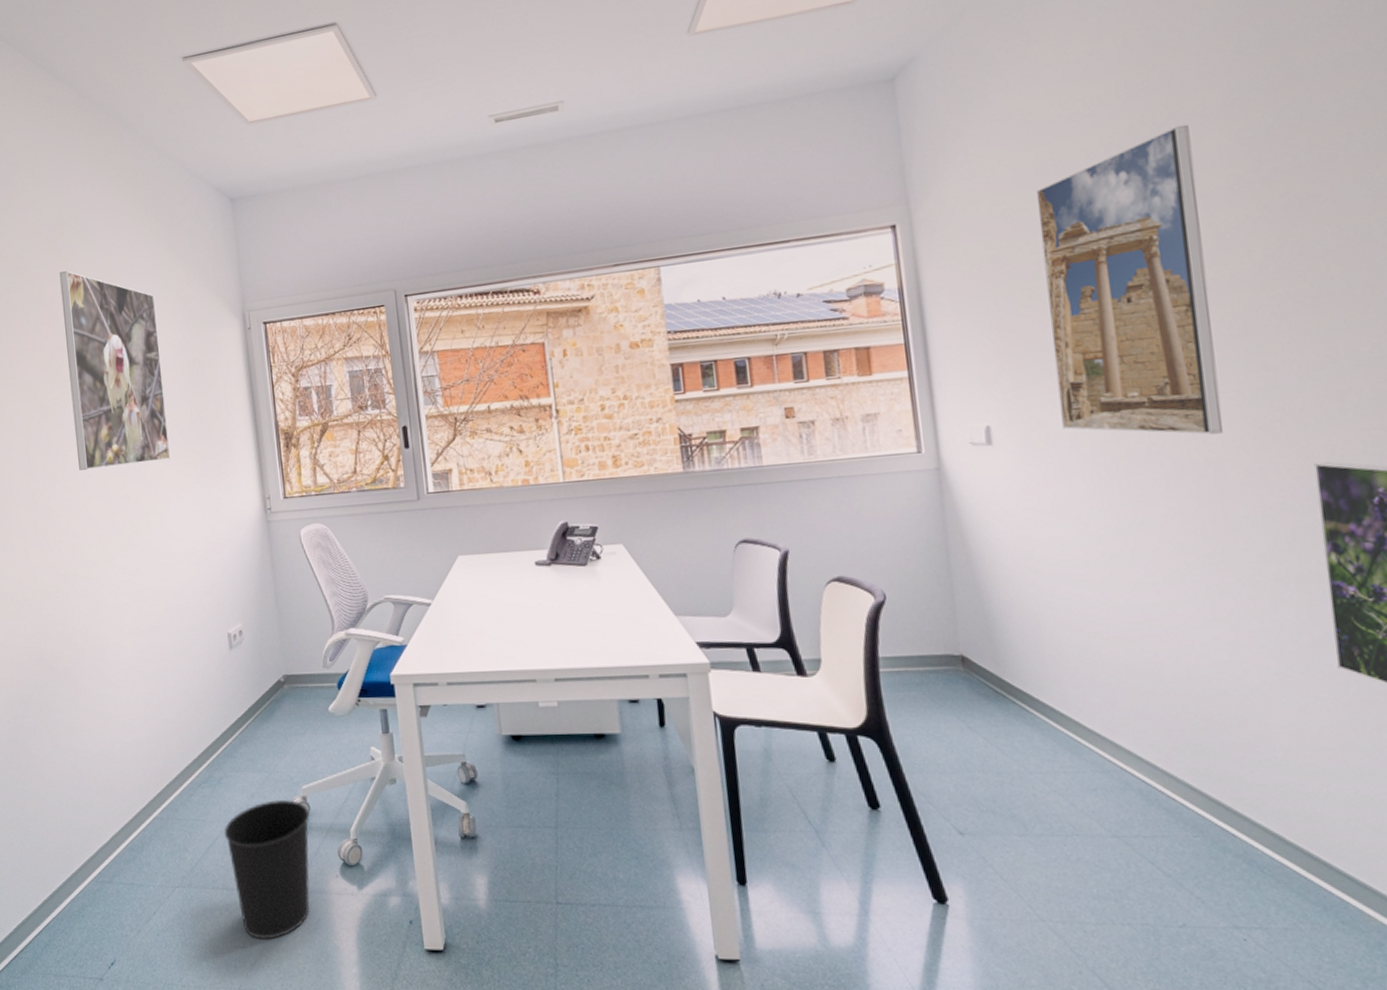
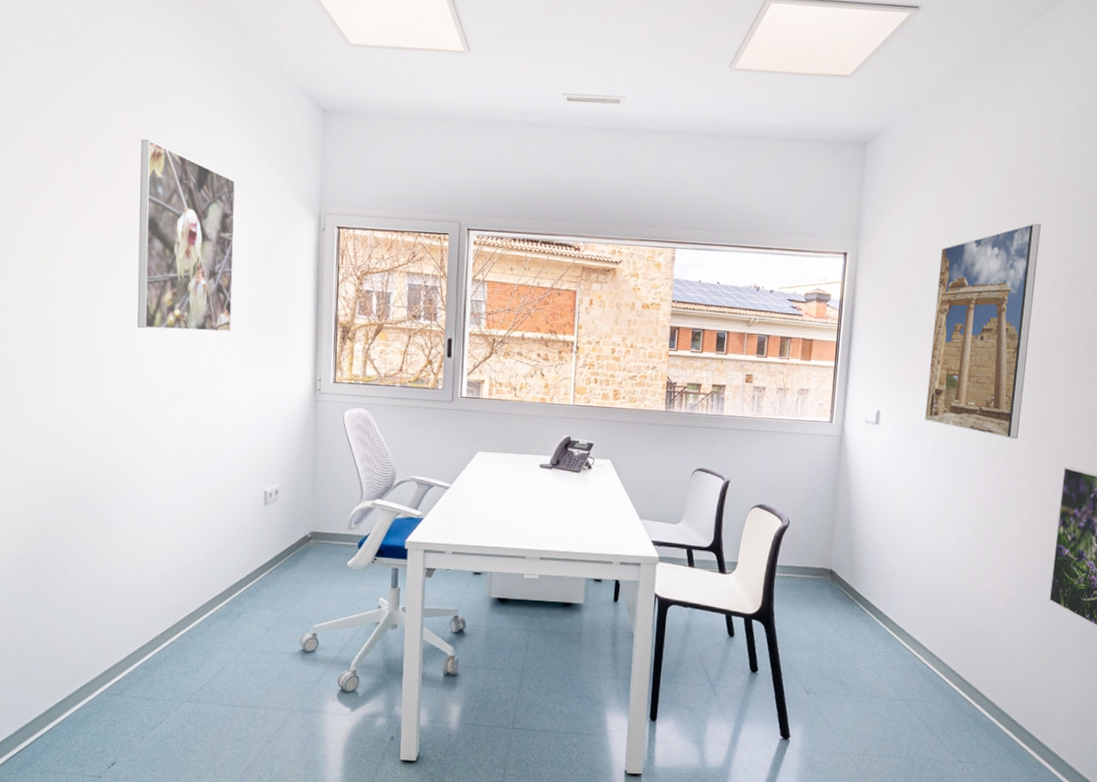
wastebasket: present [224,799,310,940] -> none [236,634,317,748]

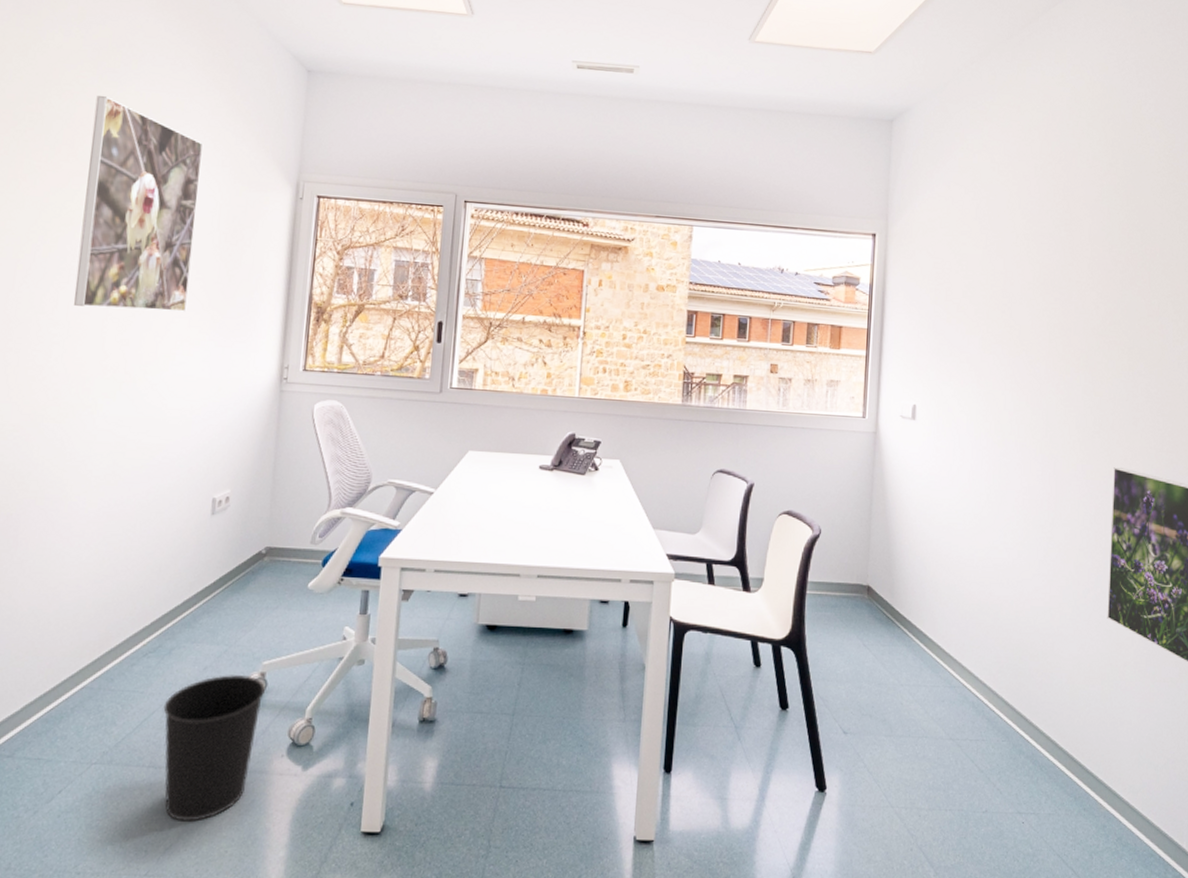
wastebasket: none [236,634,317,748] -> present [163,674,265,822]
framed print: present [925,223,1041,439] -> none [964,206,1074,436]

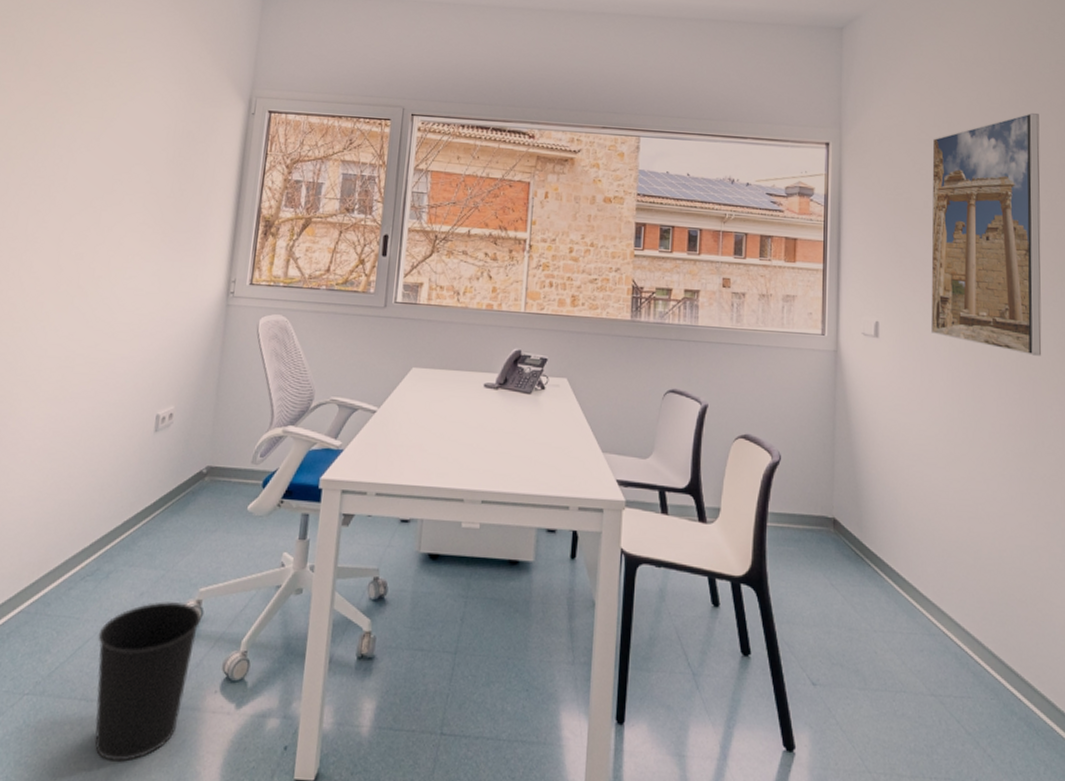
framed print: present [74,95,204,312] -> none [33,18,163,226]
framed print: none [964,206,1074,436] -> present [931,112,1042,356]

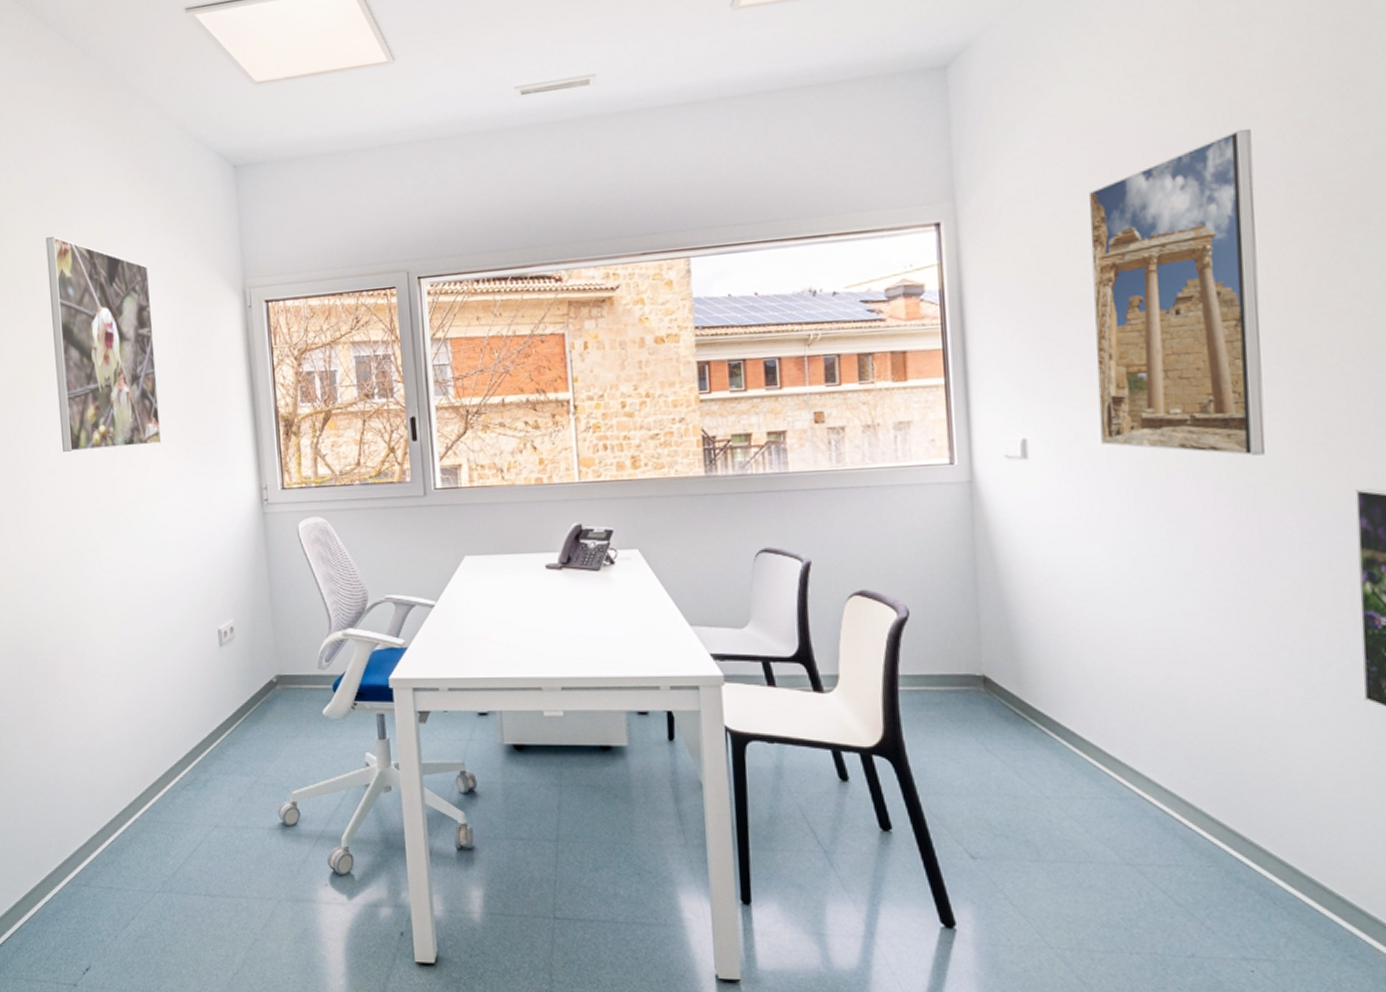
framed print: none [33,18,163,226] -> present [45,236,161,452]
wastebasket: present [94,601,201,762] -> none [208,804,299,948]

